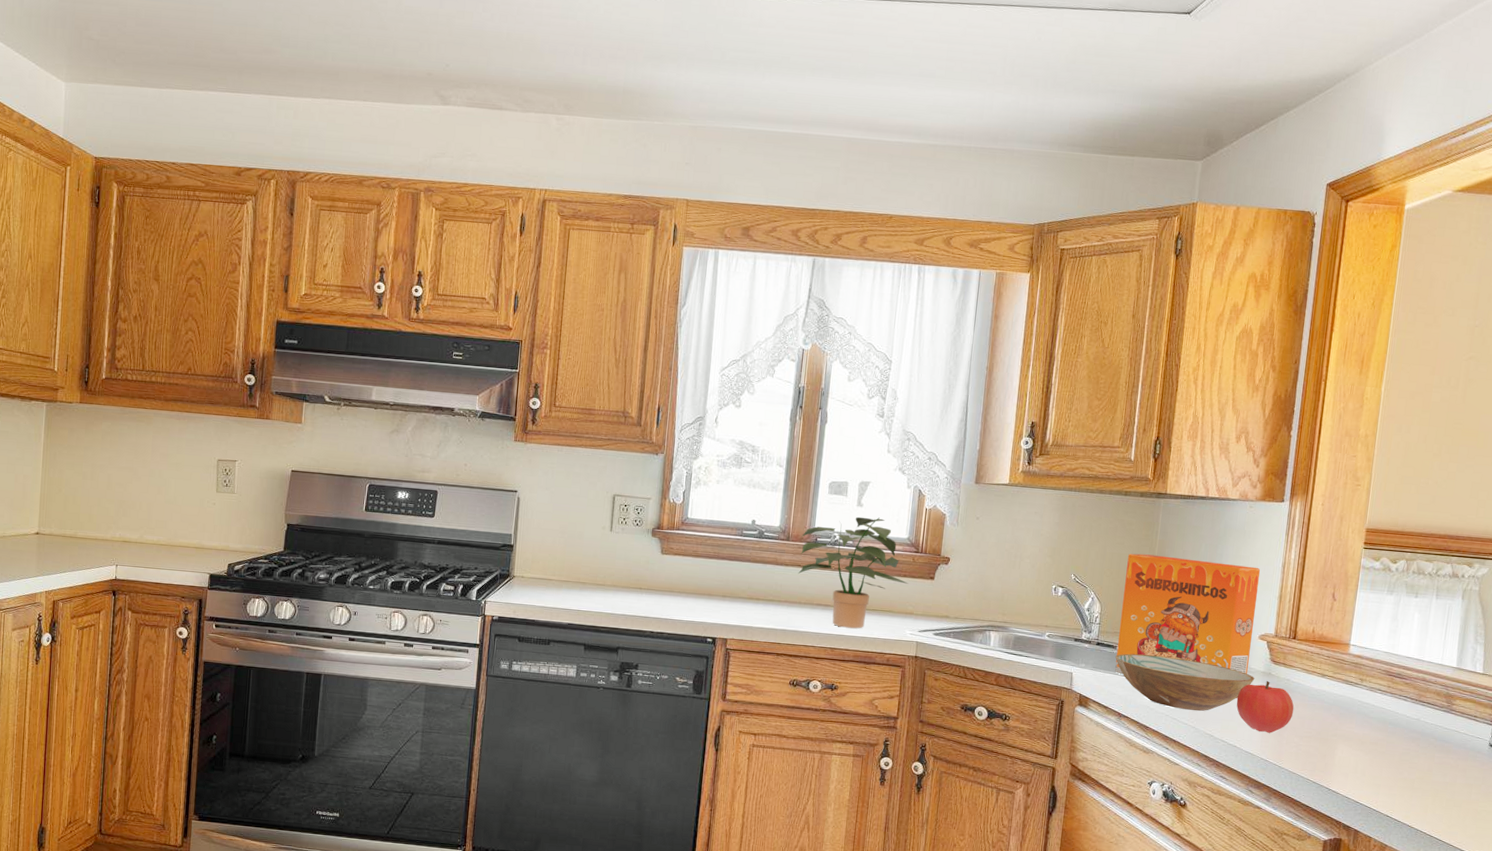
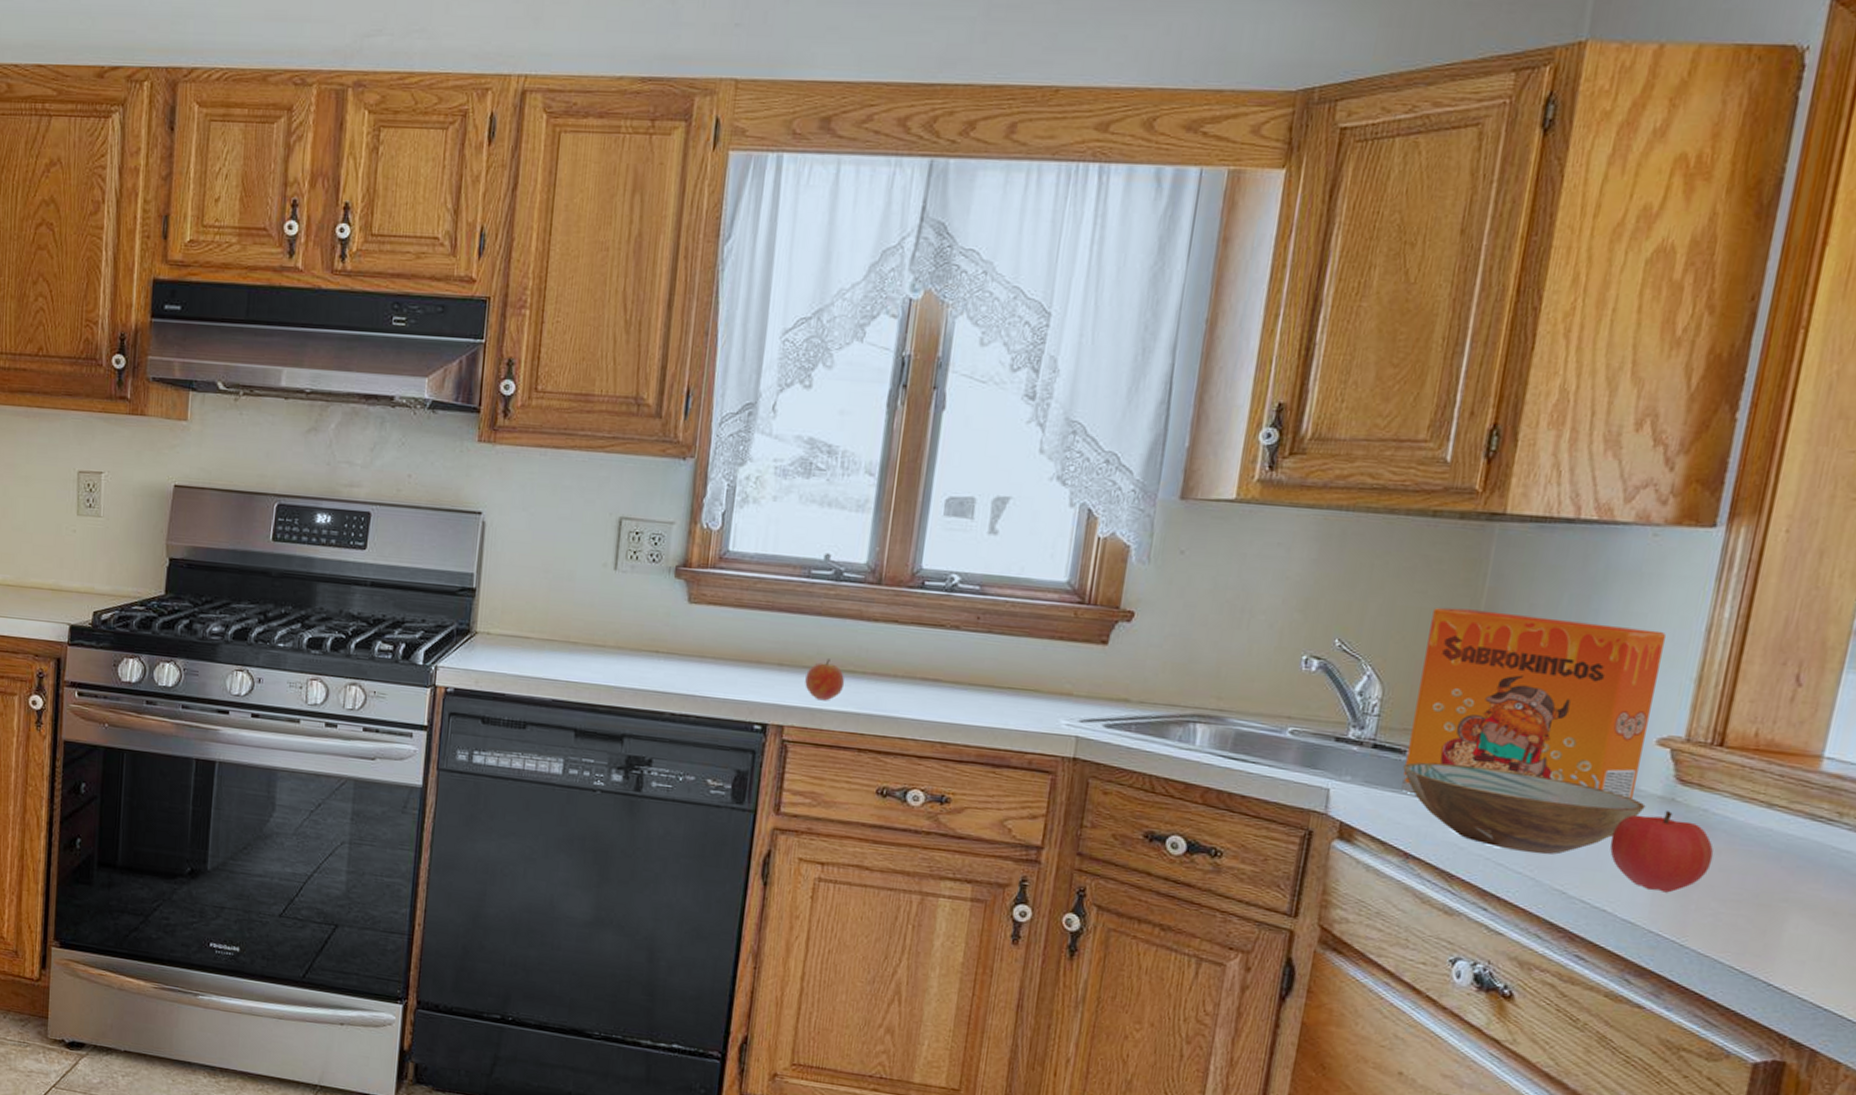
fruit: none [740,592,767,621] -> present [805,659,845,701]
potted plant: present [798,516,909,629] -> none [893,549,1067,716]

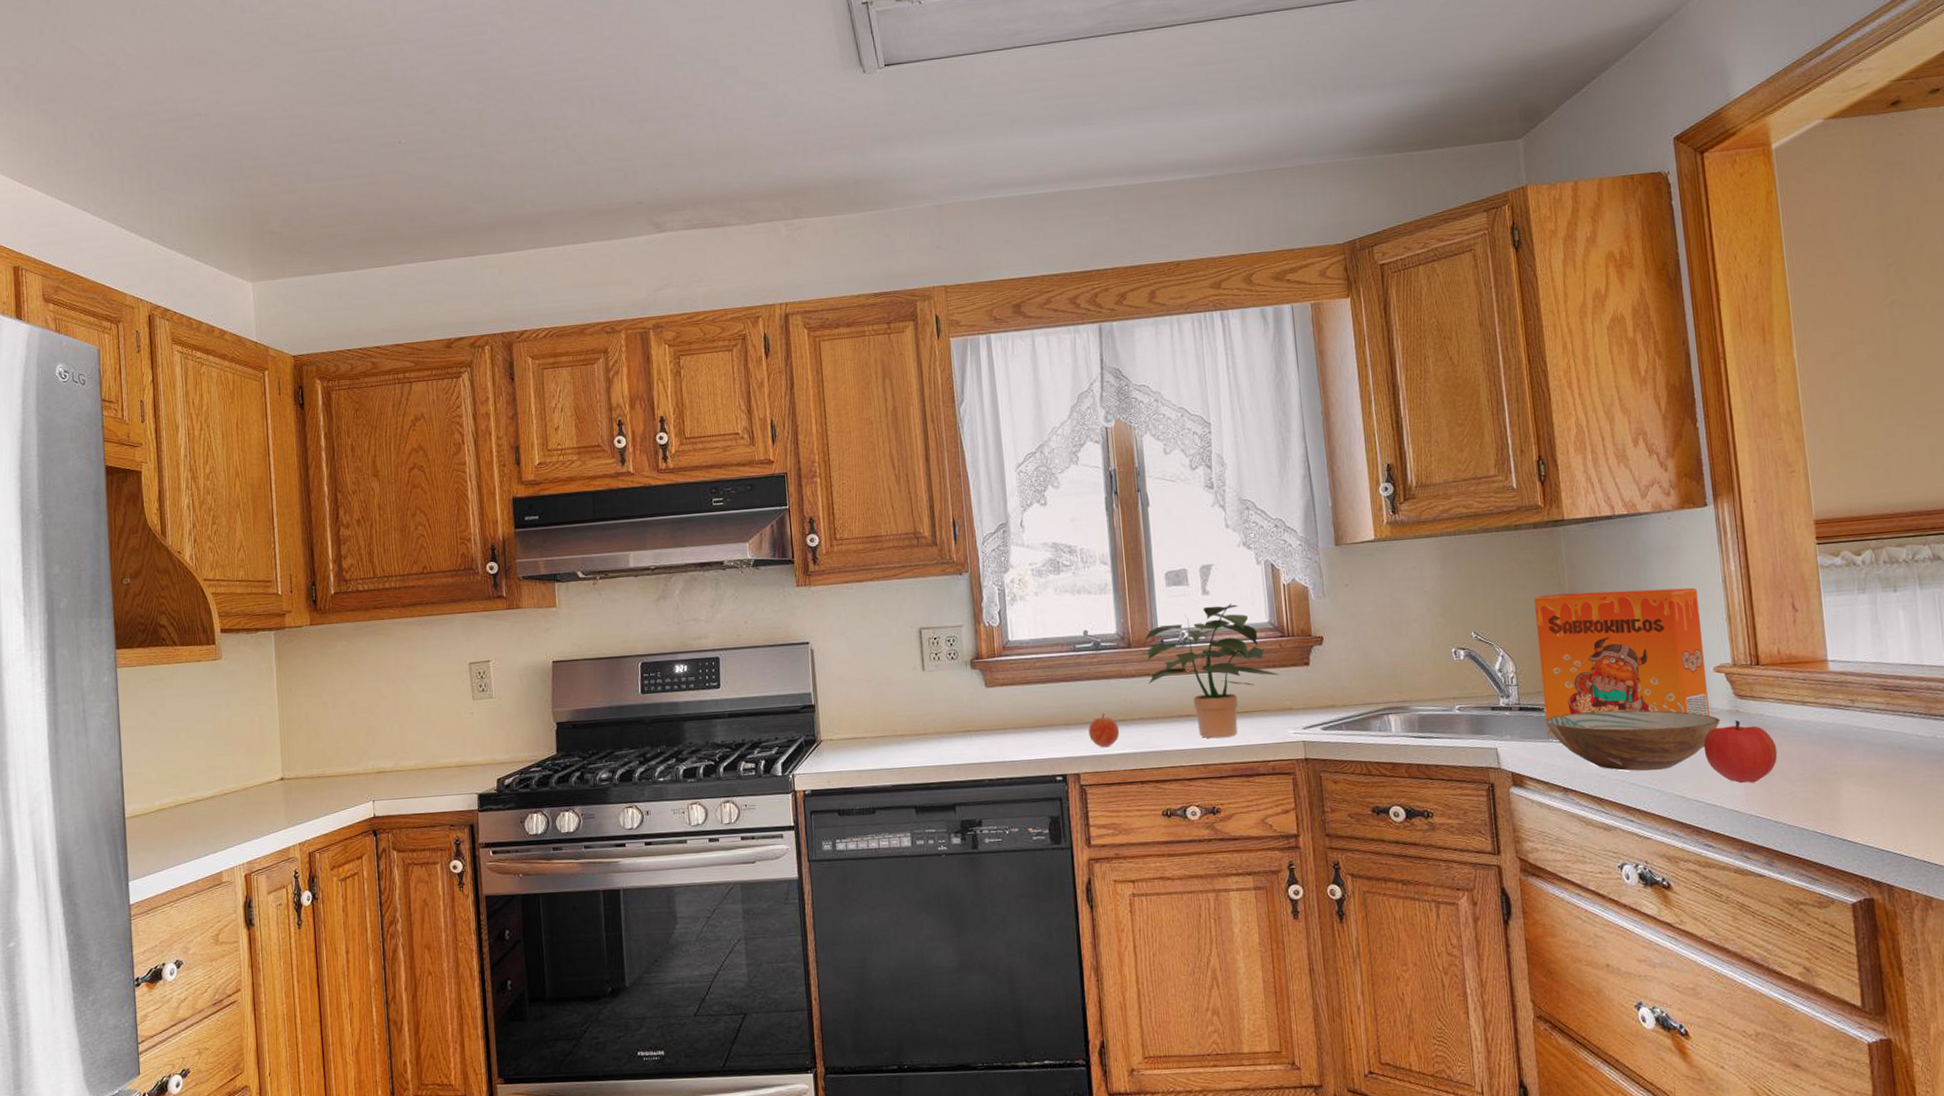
potted plant: none [893,549,1067,716] -> present [1144,603,1280,739]

